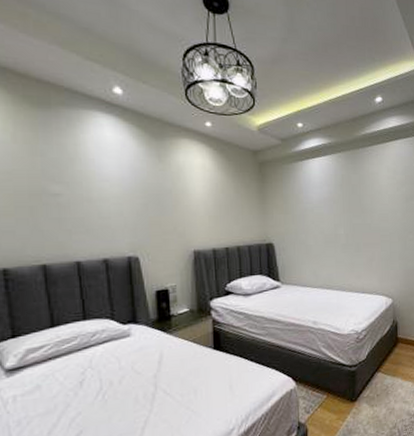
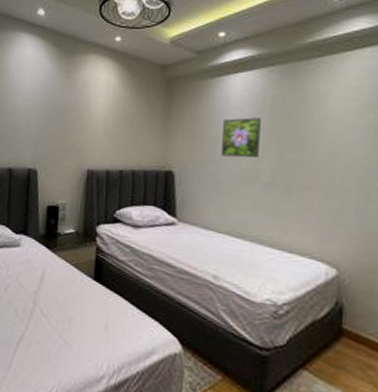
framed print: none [308,194,336,227] -> present [221,117,261,158]

